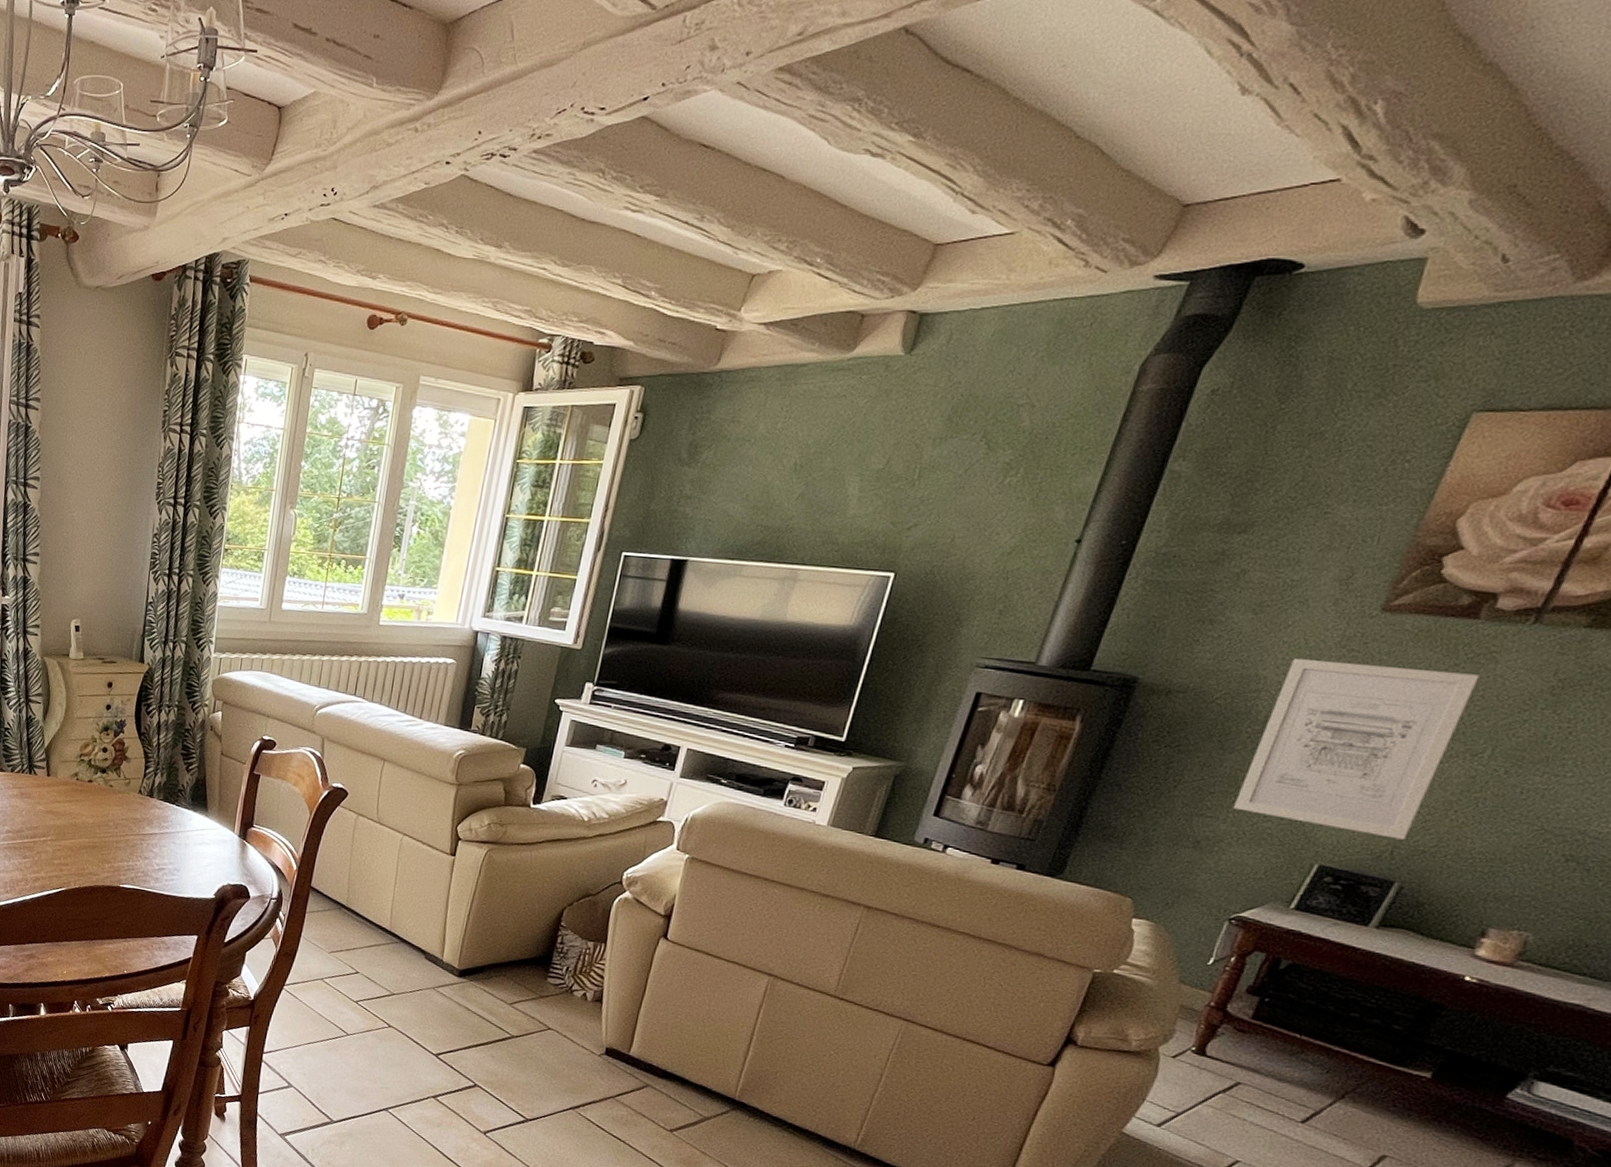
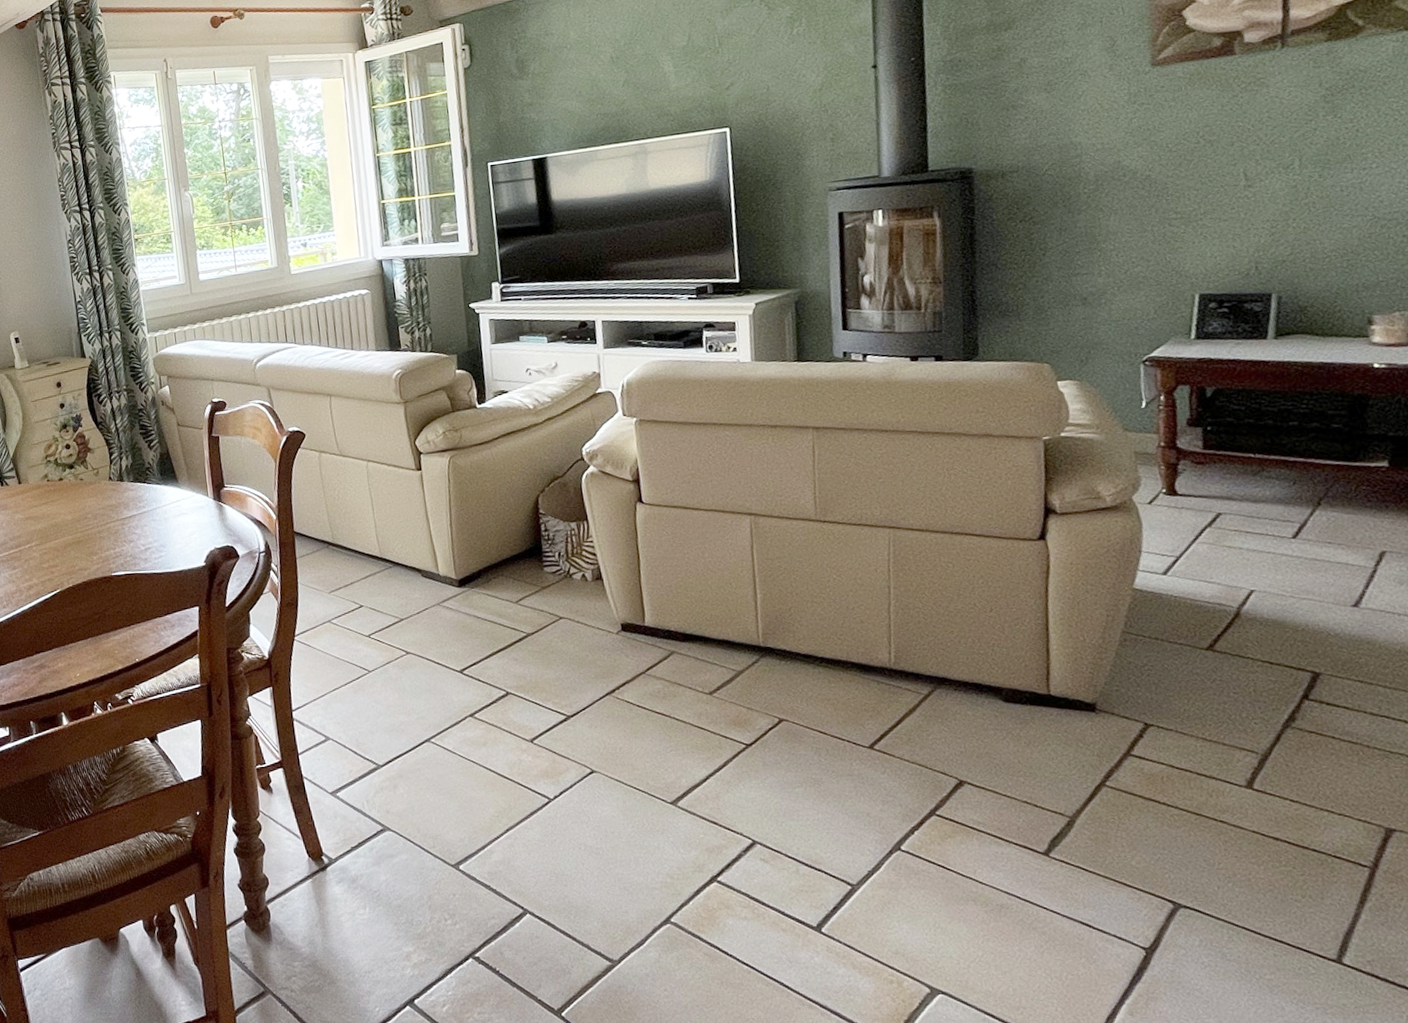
wall art: present [1232,658,1480,840] -> none [1096,100,1263,262]

